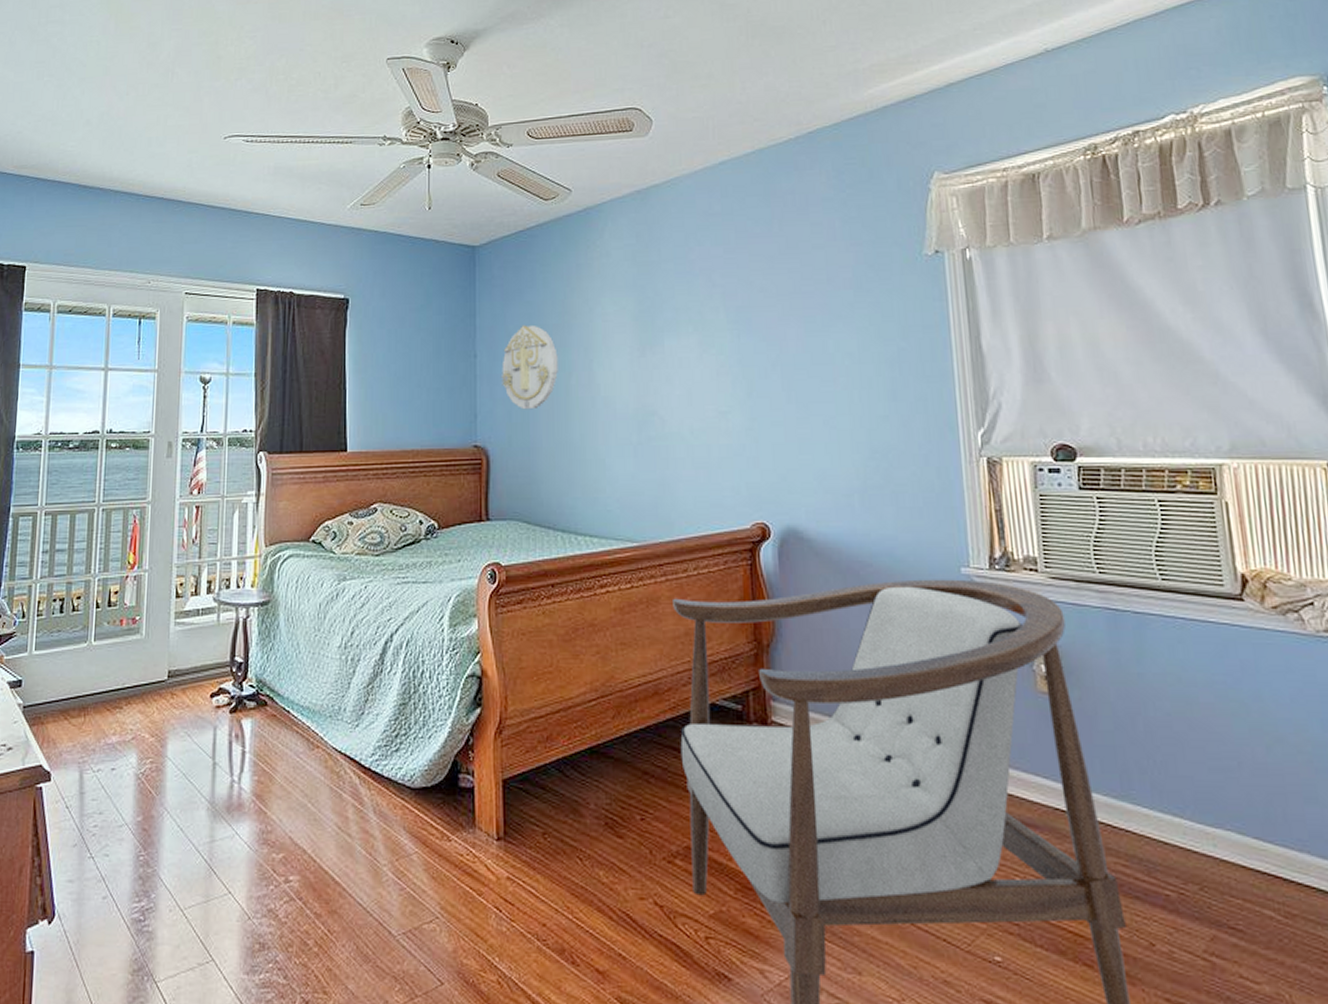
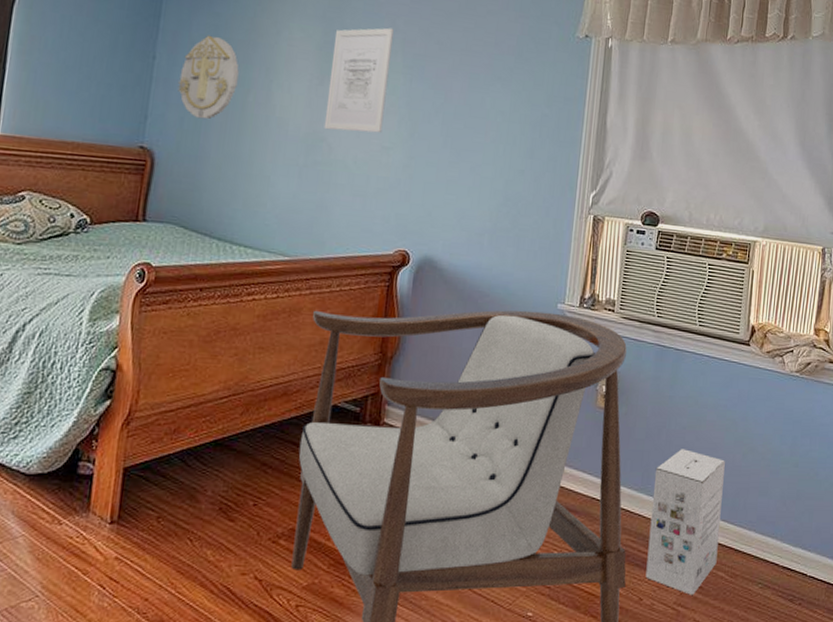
wall art: none [649,284,716,402] -> present [324,27,394,133]
cardboard box: none [1137,742,1258,941] -> present [645,449,725,595]

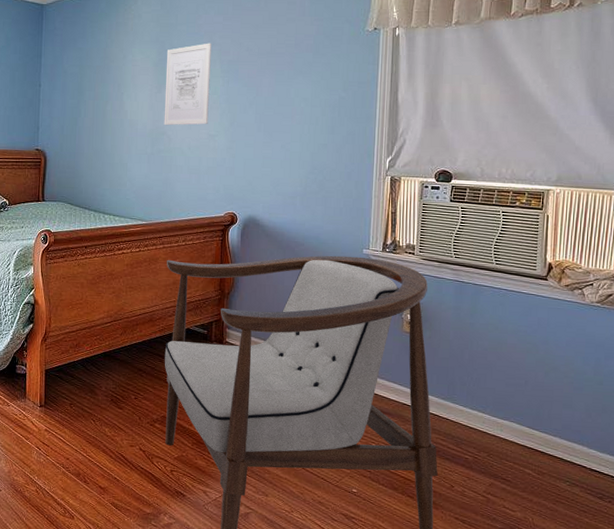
wall decoration: present [177,35,239,120] -> none [57,65,99,126]
cardboard box: present [645,449,725,595] -> none [456,367,527,487]

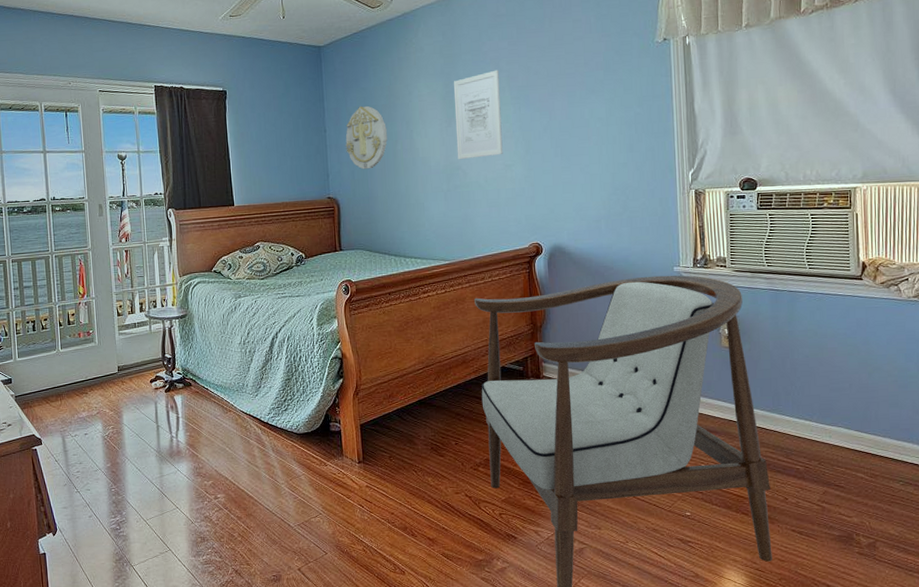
wall decoration: none [57,65,99,126] -> present [344,106,387,170]

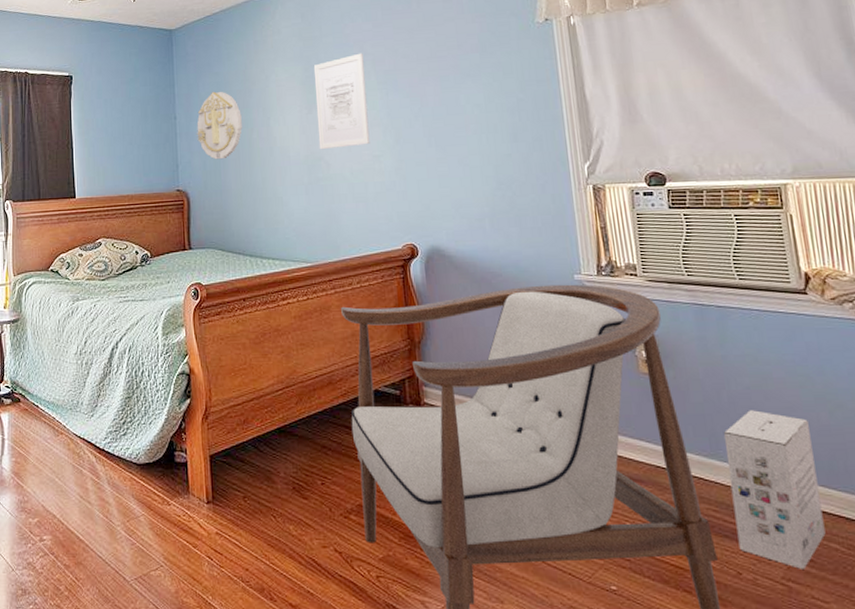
cardboard box: none [784,374,855,493] -> present [723,410,826,569]

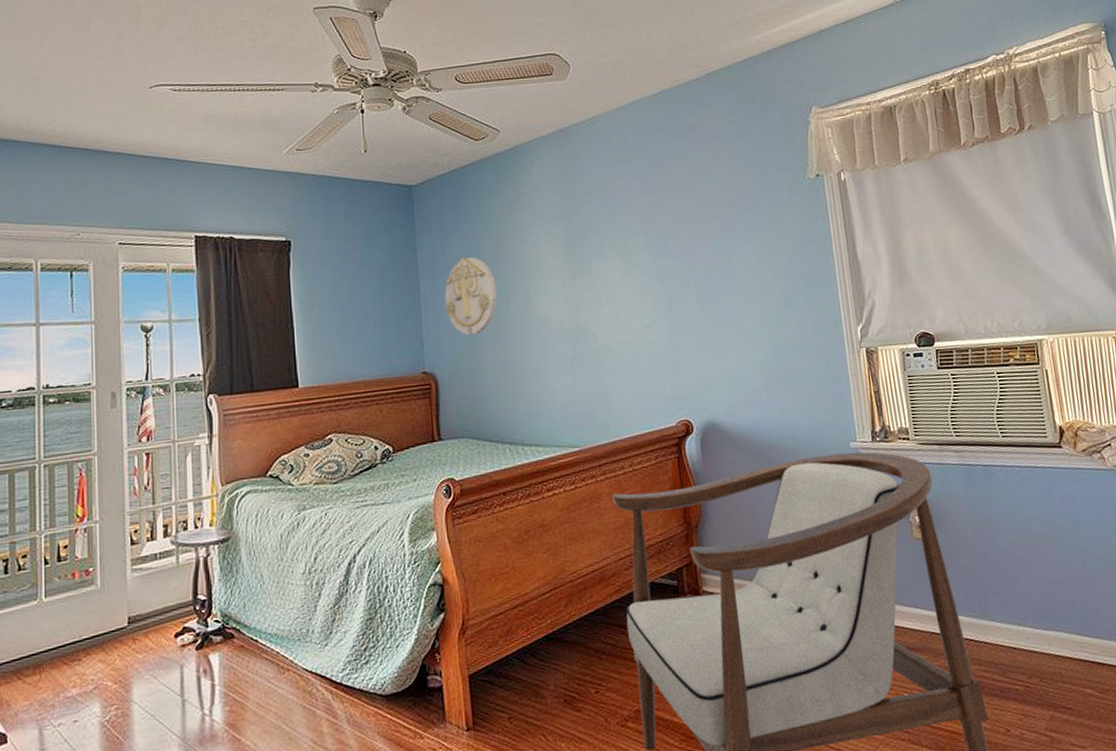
wall art: present [313,53,370,150] -> none [576,211,640,321]
cardboard box: present [723,410,826,569] -> none [991,566,1082,719]

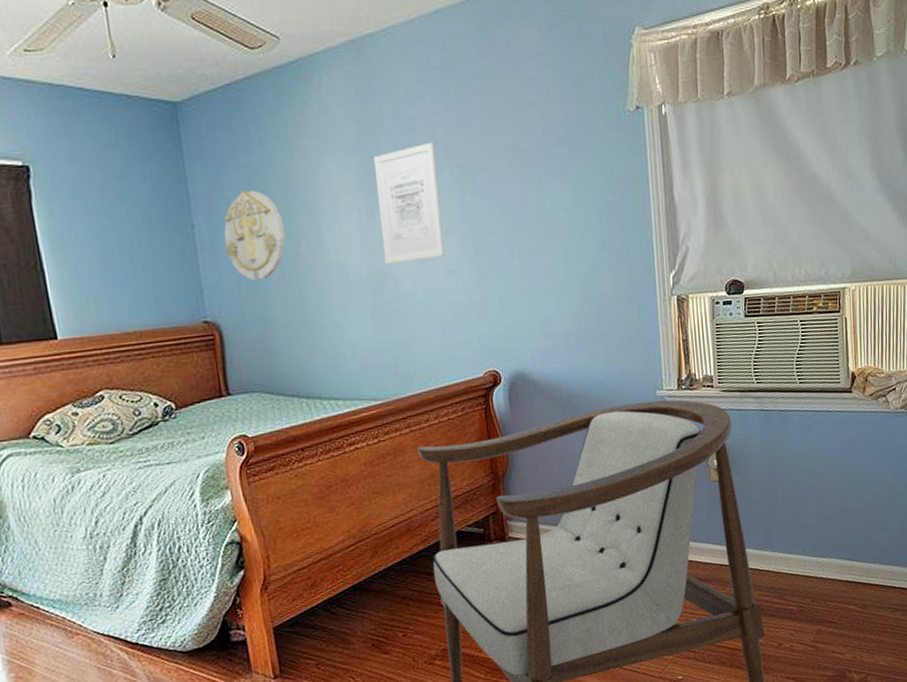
wall art: none [576,211,640,321] -> present [373,142,445,265]

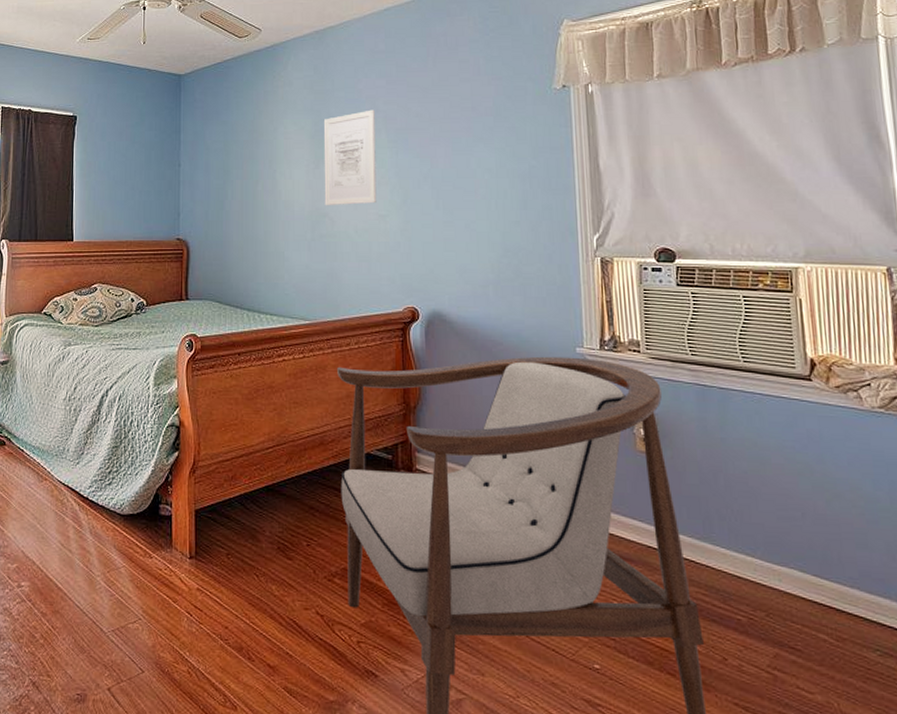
wall decoration: present [223,190,286,281] -> none [199,140,247,210]

